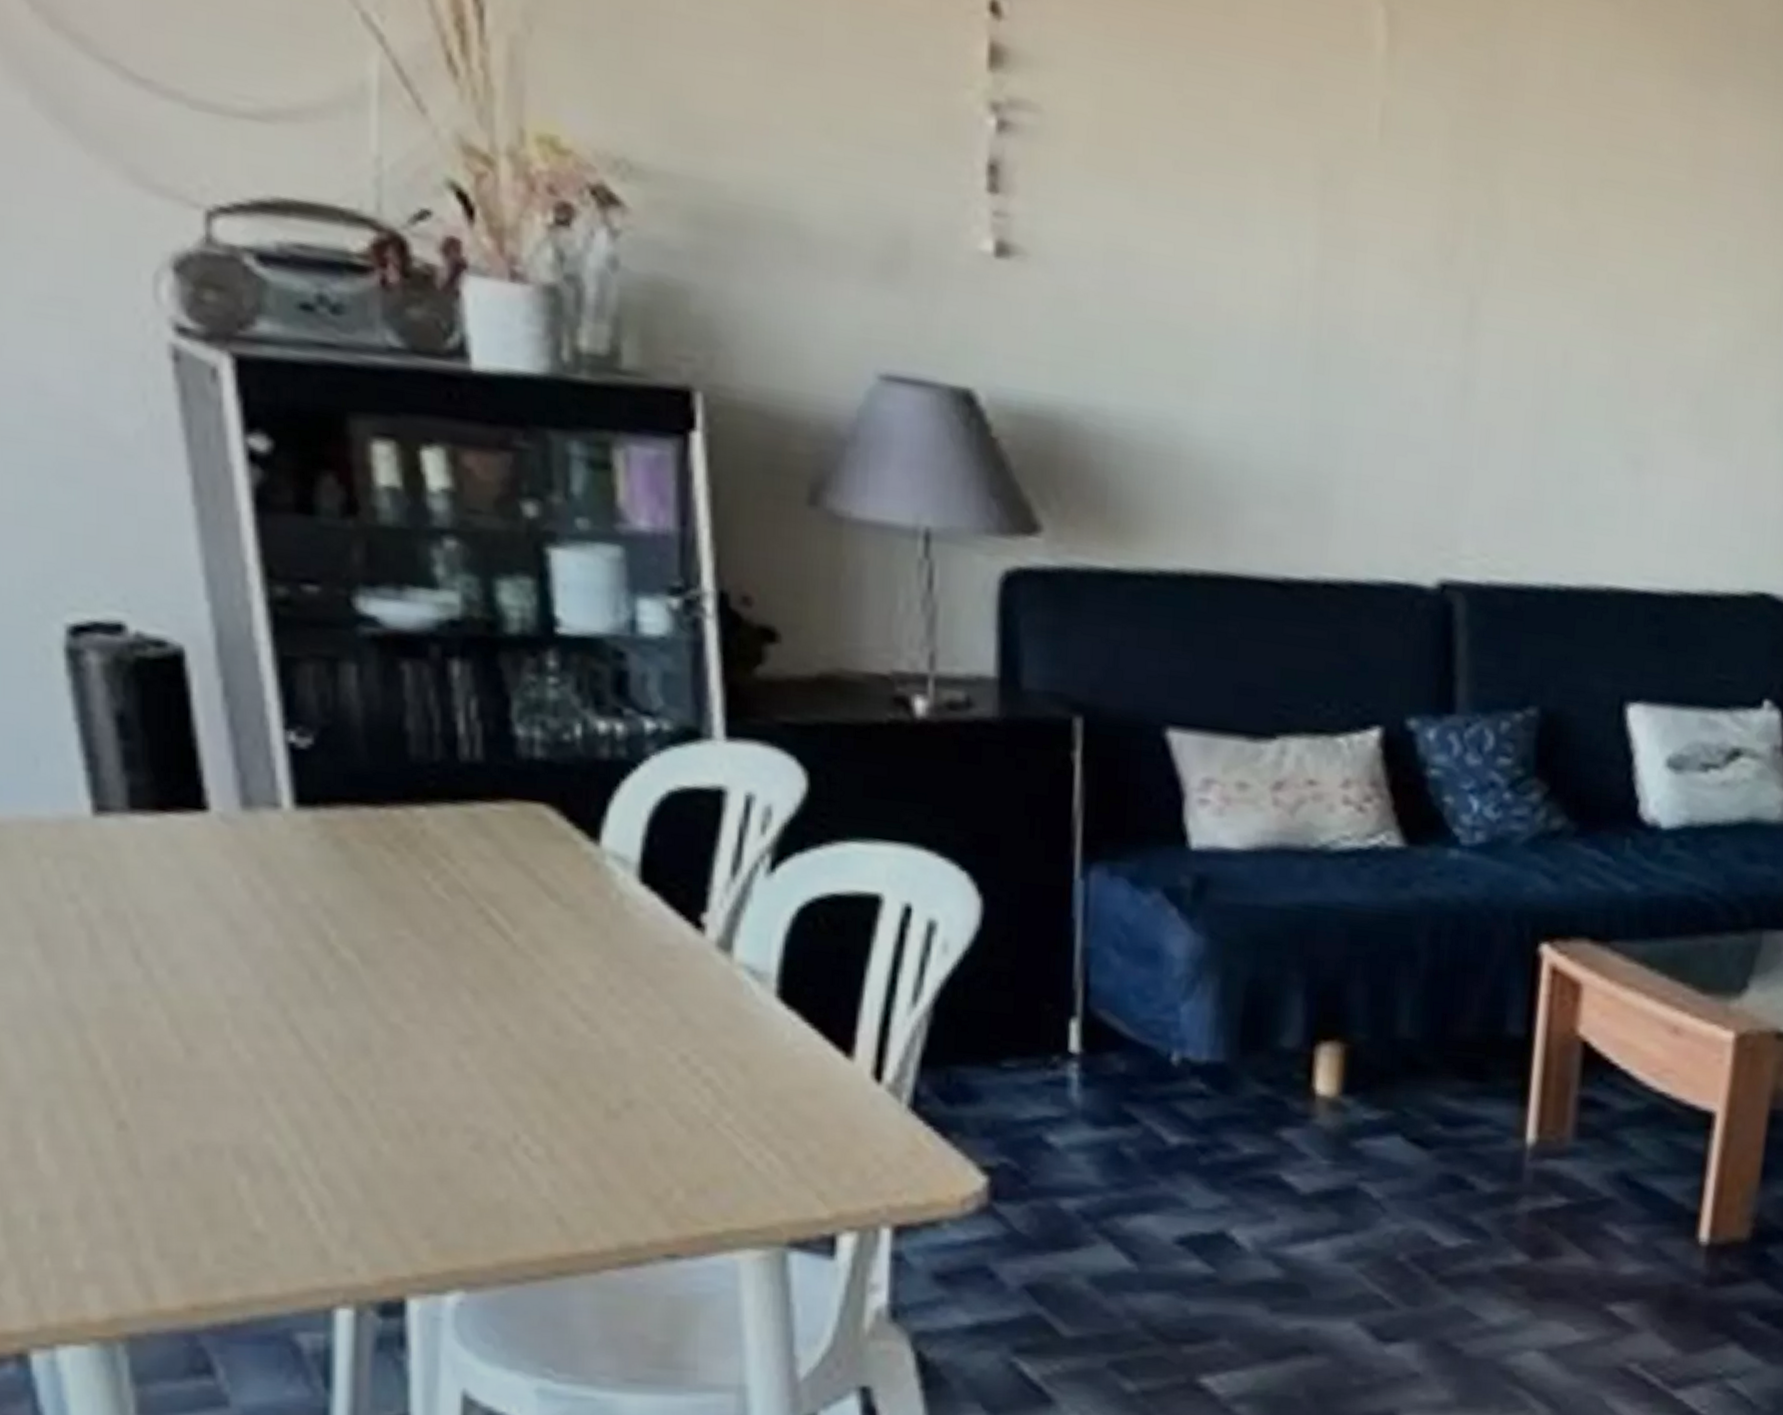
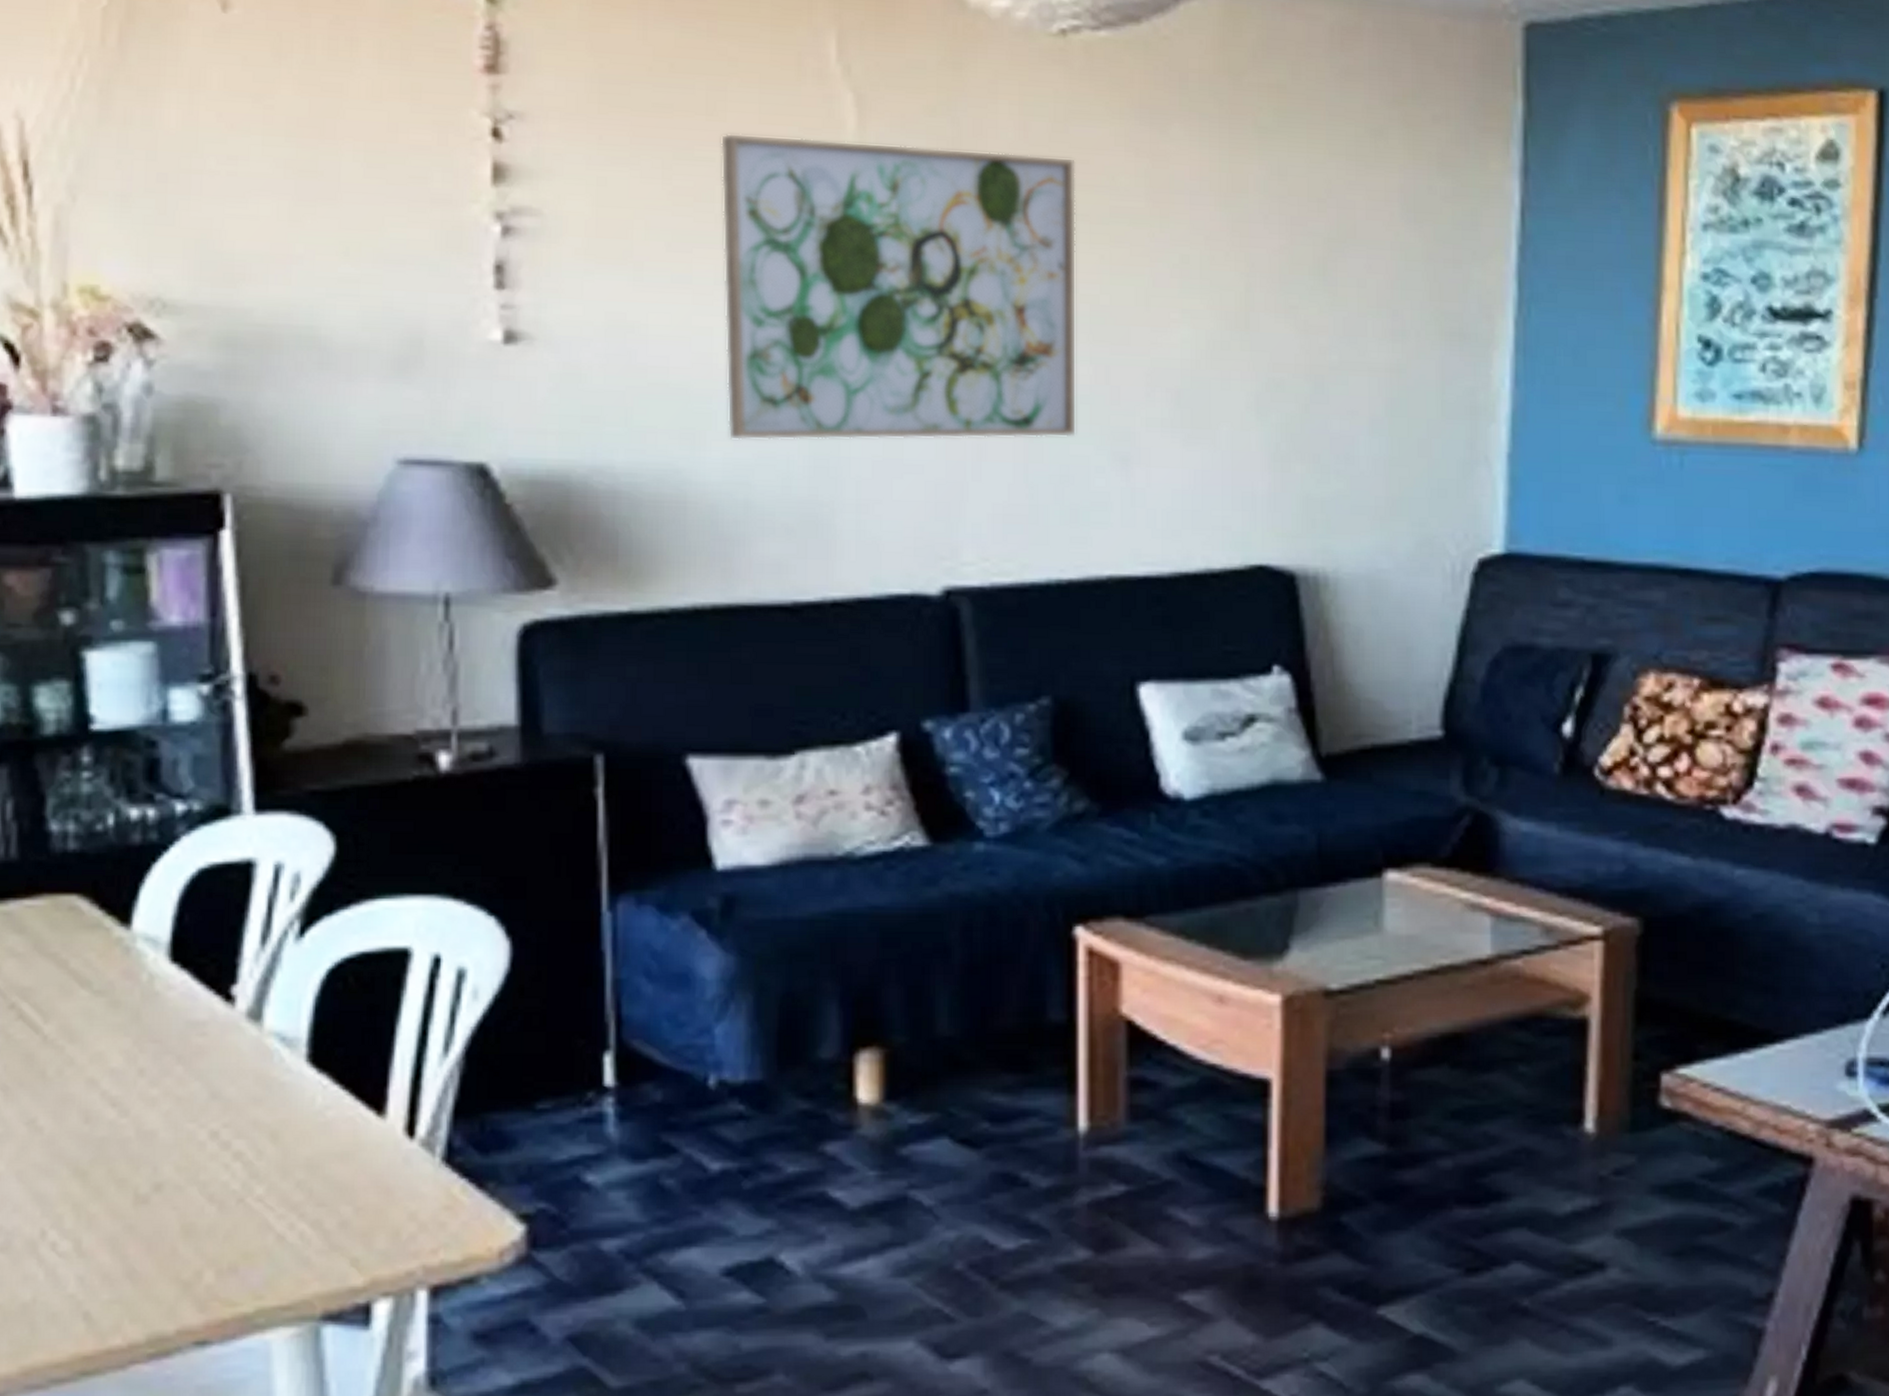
wall art: none [1227,39,1617,432] -> present [720,133,1077,441]

